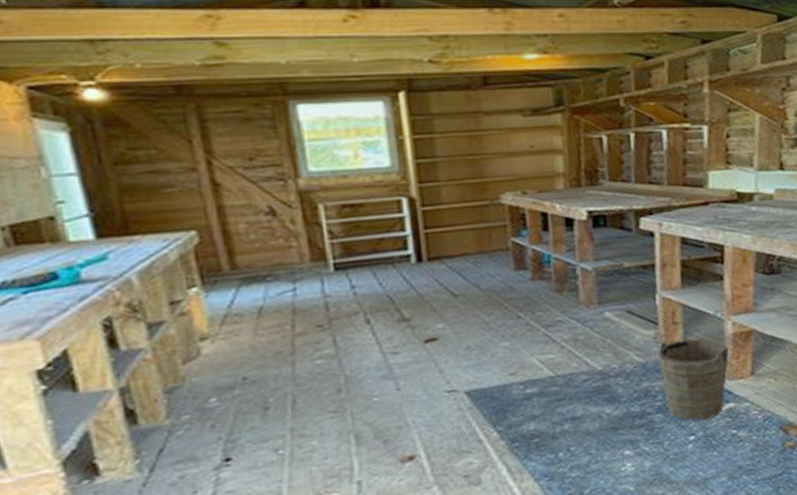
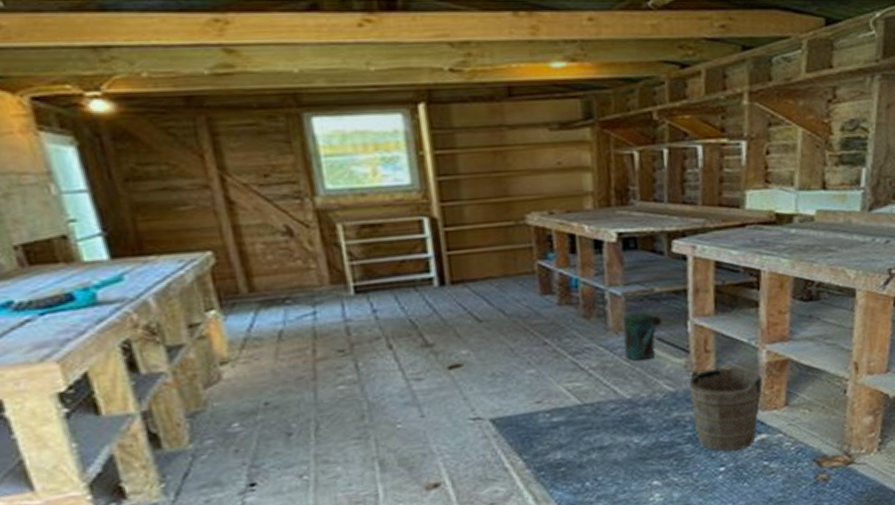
watering can: none [593,286,632,334] -> present [622,312,663,362]

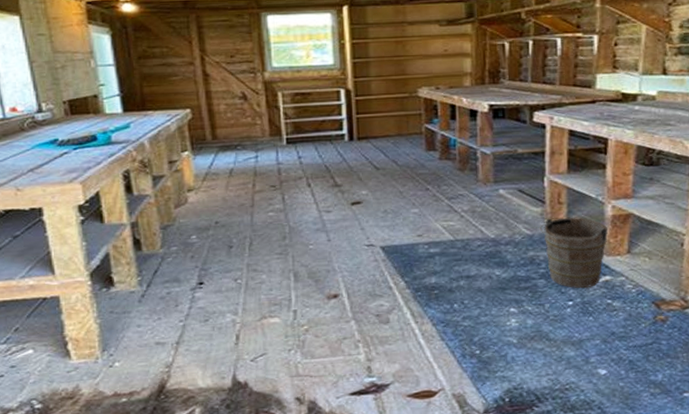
watering can: present [622,312,663,362] -> none [490,168,524,208]

